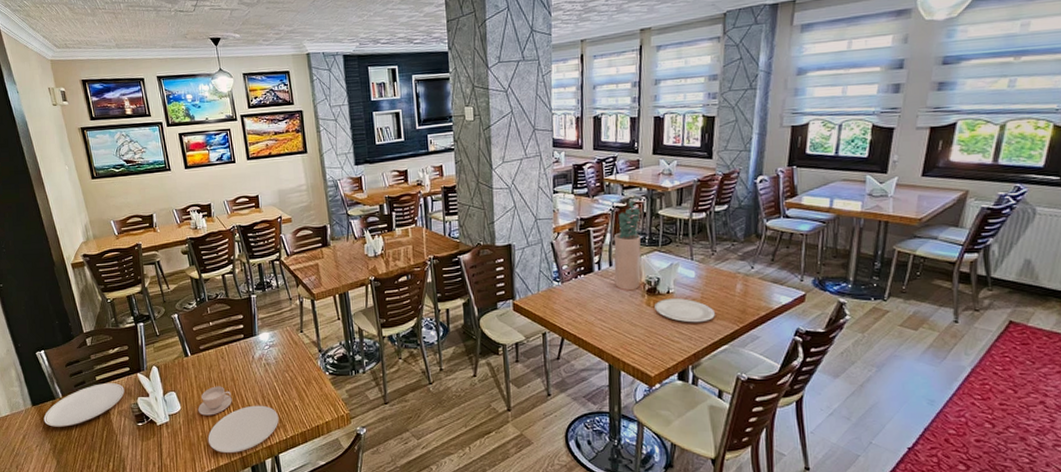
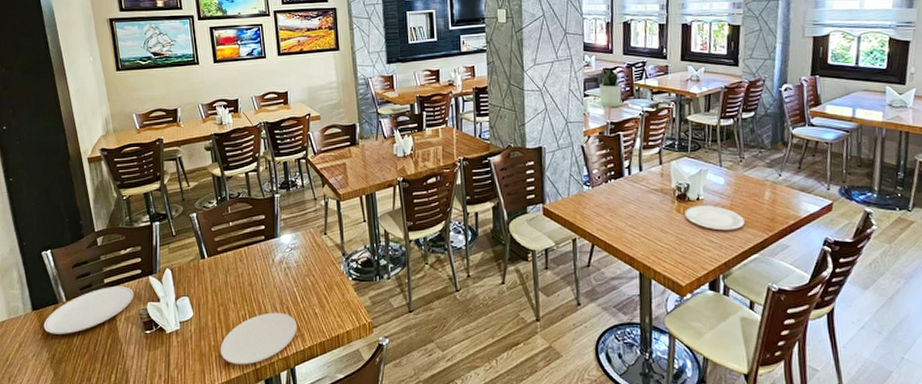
teacup: present [198,386,232,416] -> none [211,291,248,323]
planter: none [566,164,593,204] -> present [597,68,623,108]
vase: present [613,197,641,291] -> none [643,102,671,197]

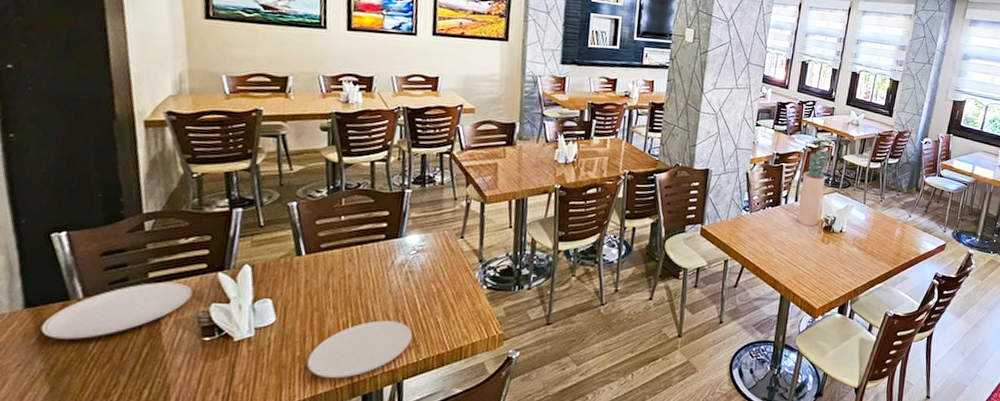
planter: present [597,68,623,108] -> none [767,102,791,140]
vase: none [643,102,671,197] -> present [797,140,828,227]
plate: present [685,205,744,231] -> none [828,237,876,262]

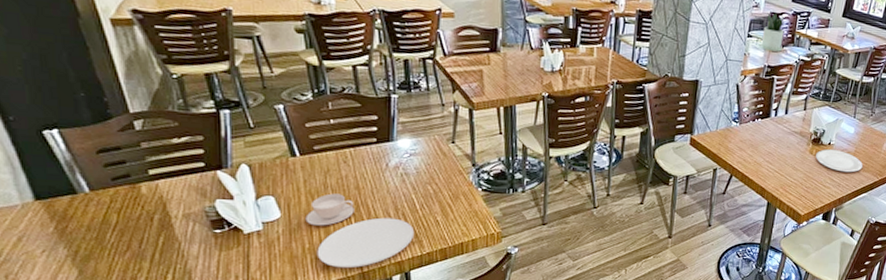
plate: present [40,282,193,339] -> none [55,179,195,229]
teacup: none [300,294,354,331] -> present [305,193,354,226]
planter: none [767,102,791,140] -> present [758,13,785,53]
vase: present [797,140,828,227] -> none [786,53,821,139]
plate: none [828,237,876,262] -> present [816,149,863,173]

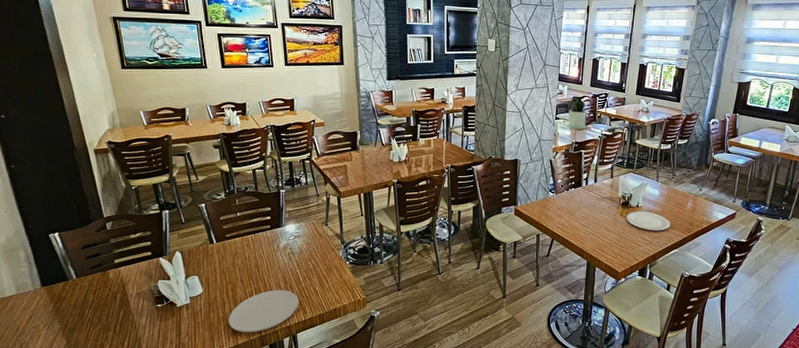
teacup: present [305,193,354,226] -> none [220,271,255,298]

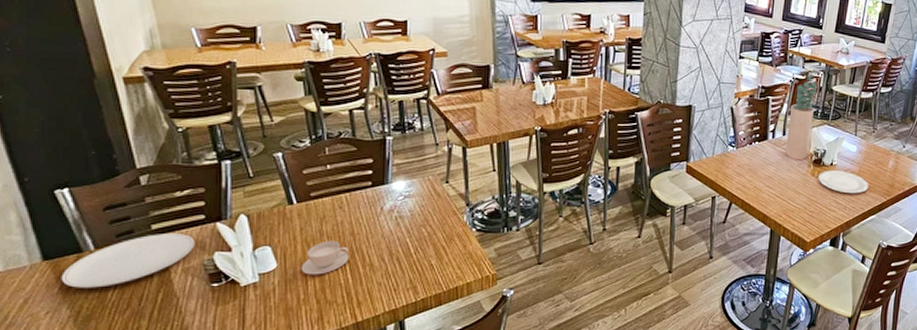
plate: none [54,266,145,307] -> present [61,234,195,288]
teacup: none [220,271,255,298] -> present [301,240,349,275]
plate: present [228,290,300,333] -> none [311,263,409,319]
planter: present [565,97,587,130] -> none [751,32,777,73]
vase: none [597,128,622,203] -> present [786,71,817,161]

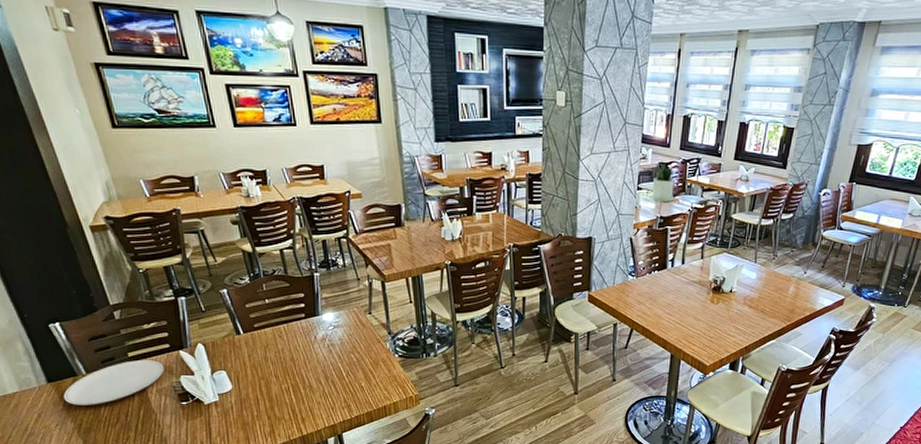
teacup: present [301,240,349,275] -> none [252,366,291,395]
planter: none [751,32,777,73] -> present [649,163,675,203]
vase: present [786,71,817,161] -> none [685,200,716,288]
plate: present [818,170,868,194] -> none [717,297,768,320]

